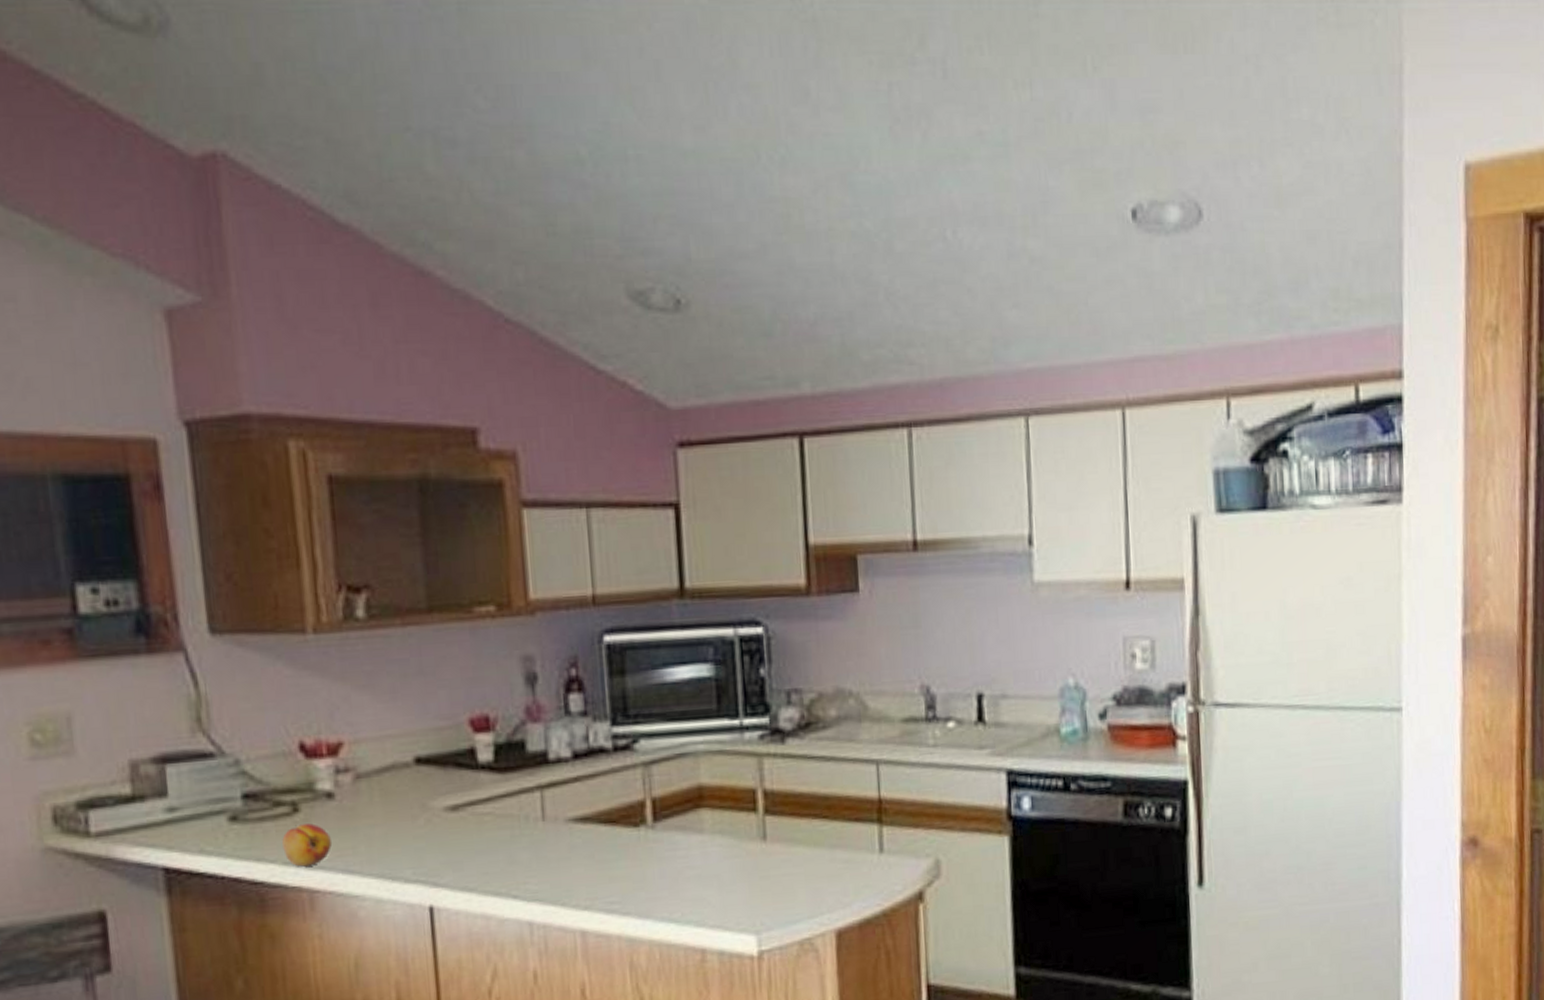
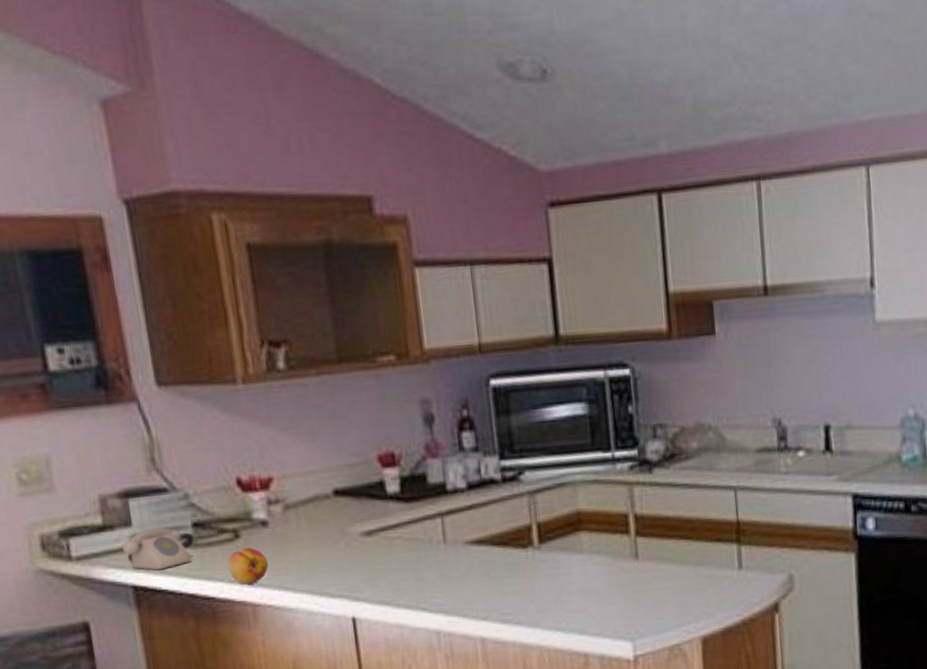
telephone: none [153,799,243,850] -> present [122,528,194,570]

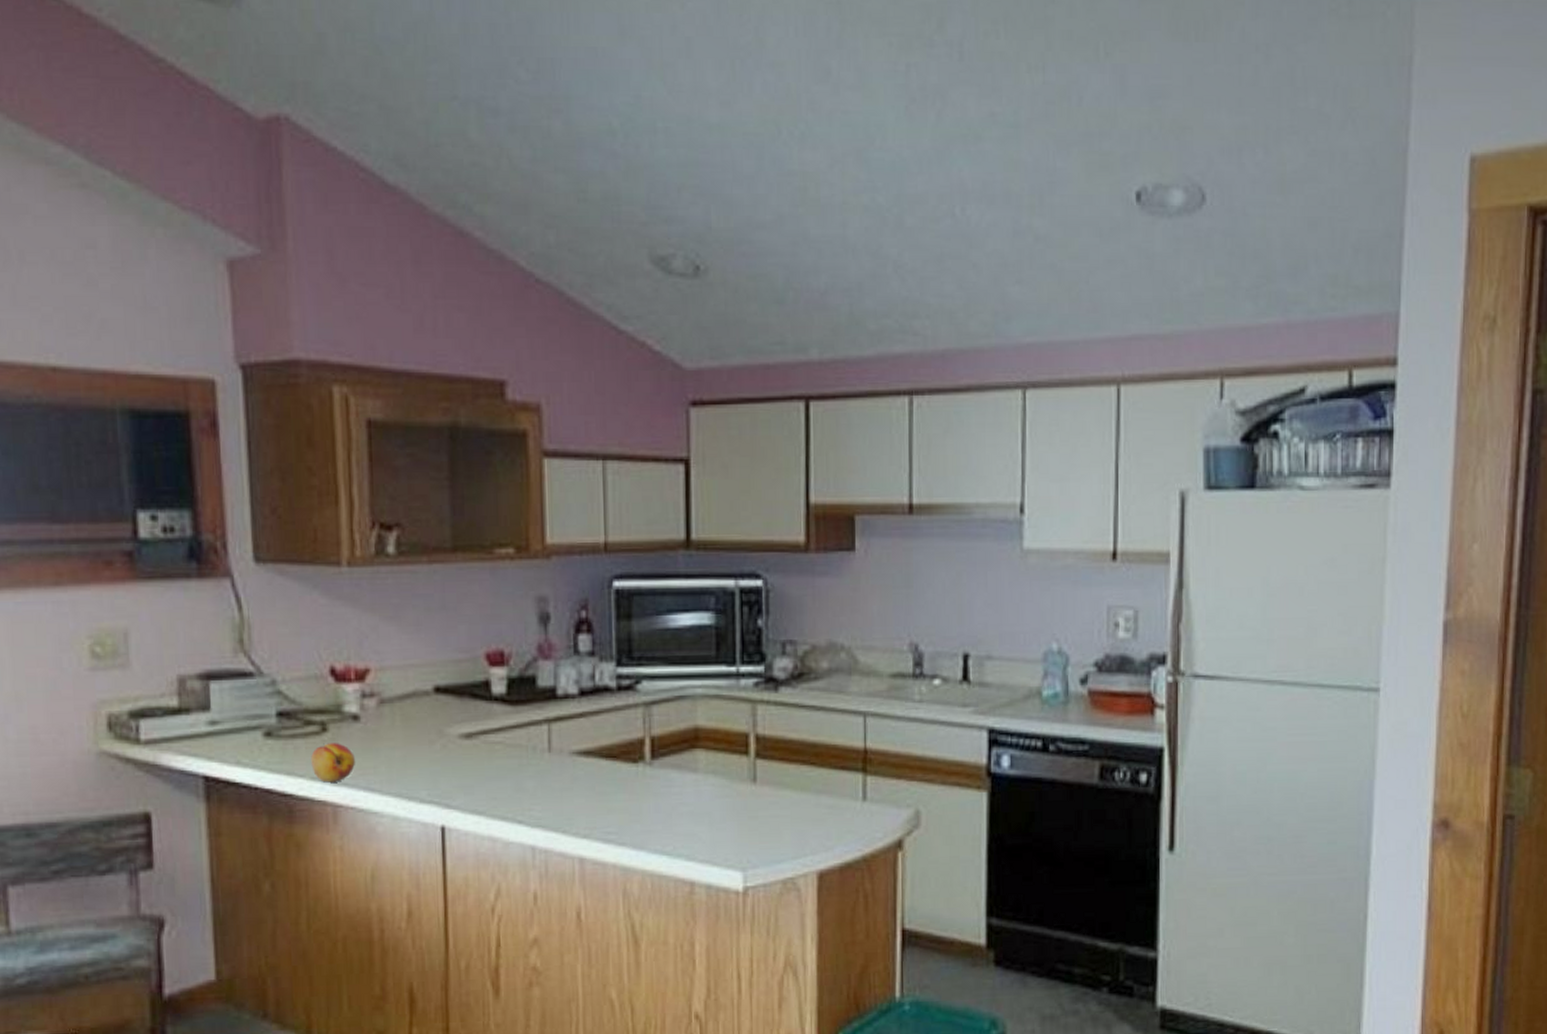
telephone: present [122,528,194,570] -> none [196,715,277,761]

